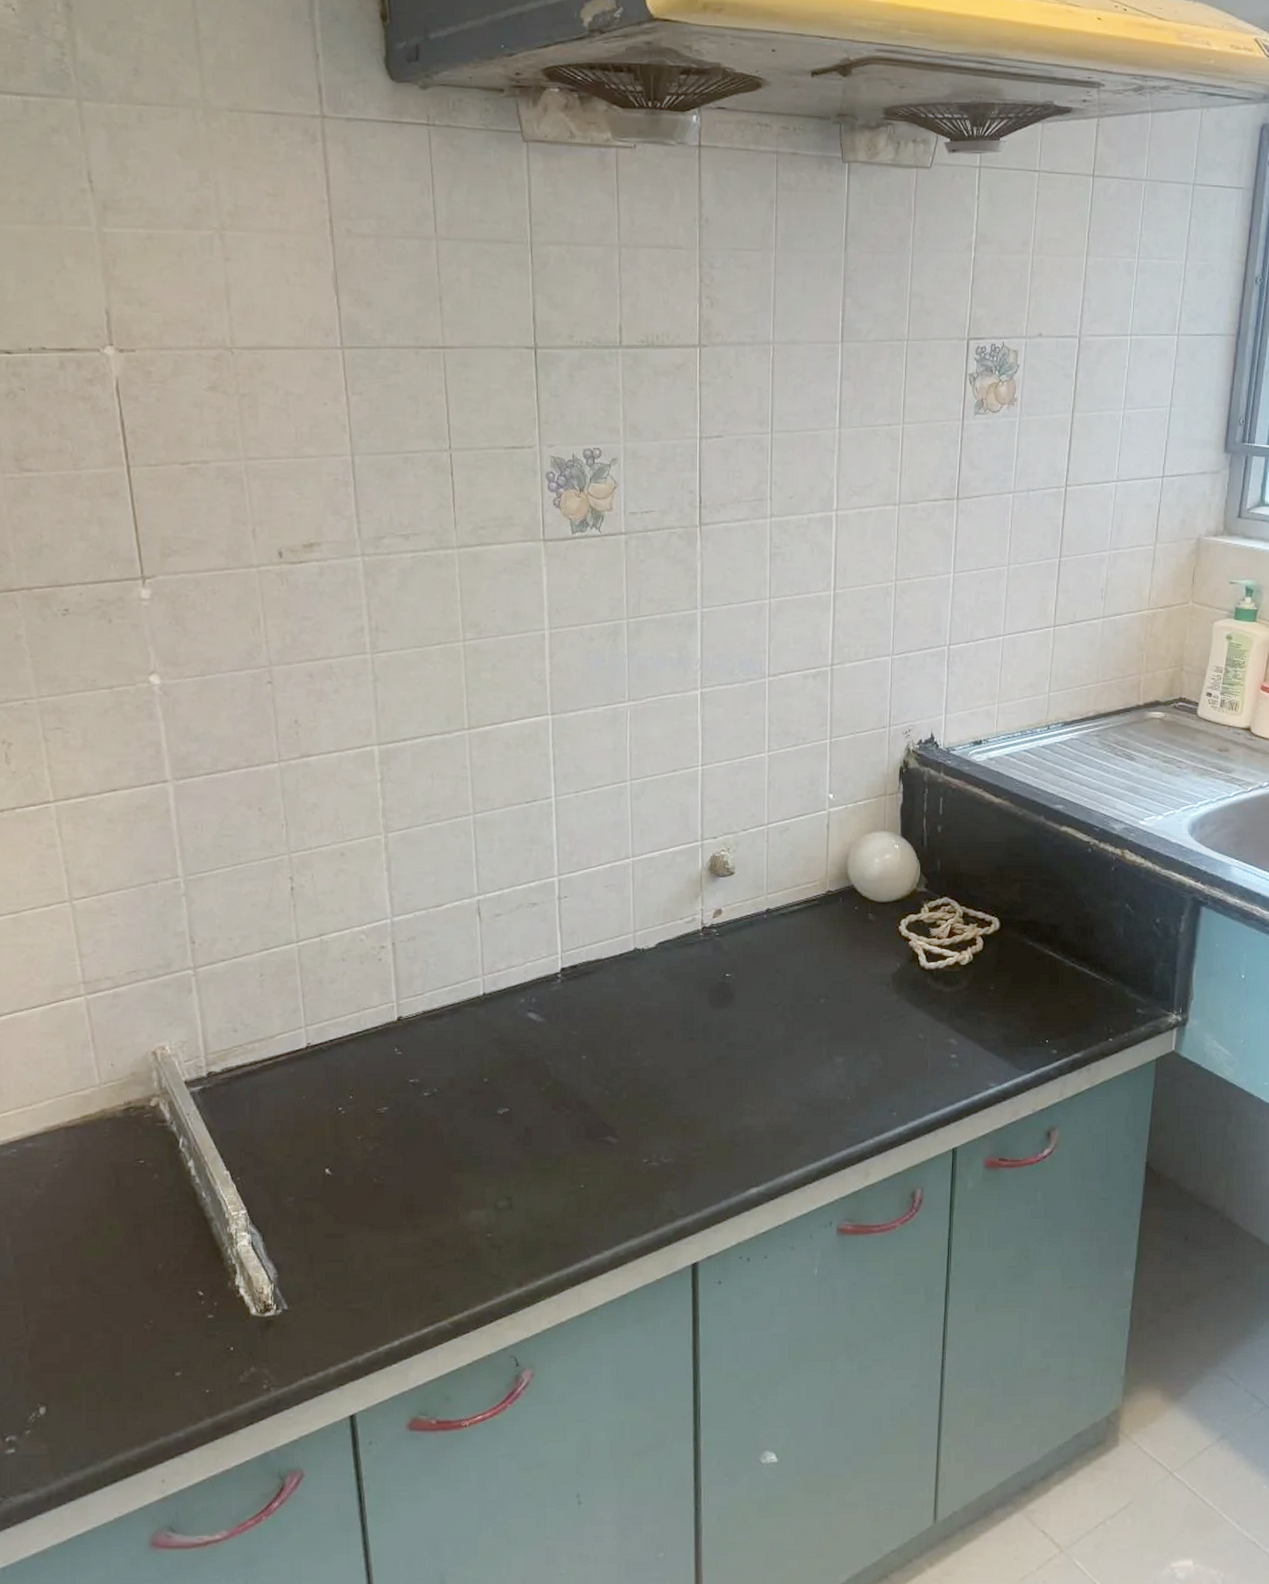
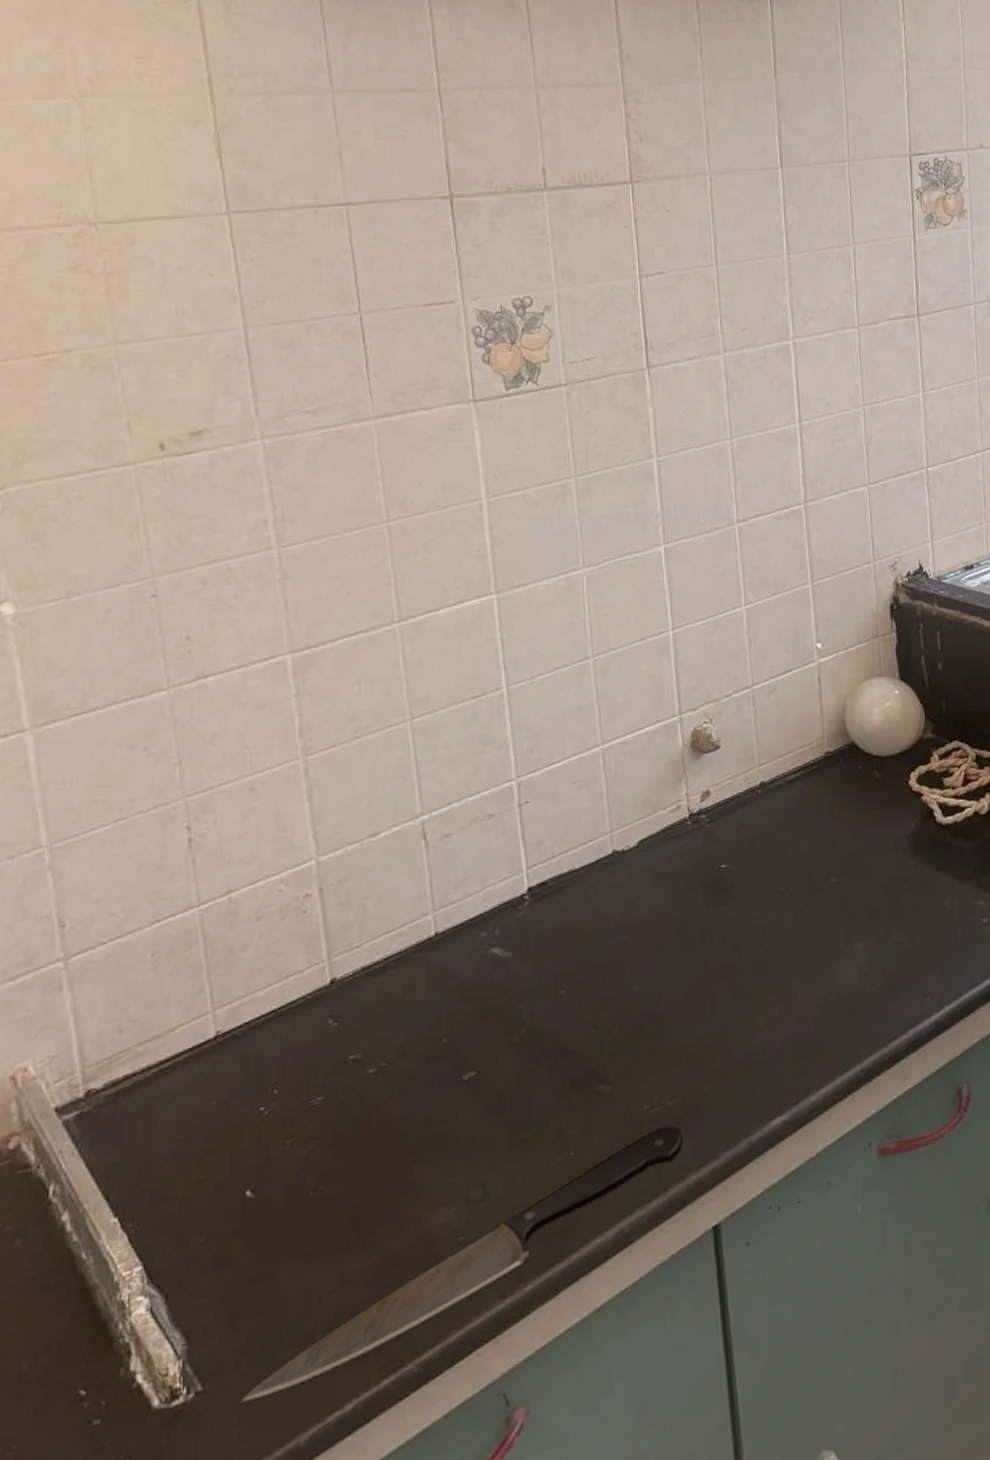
kitchen knife: none [315,1177,674,1323] -> present [240,1125,684,1402]

